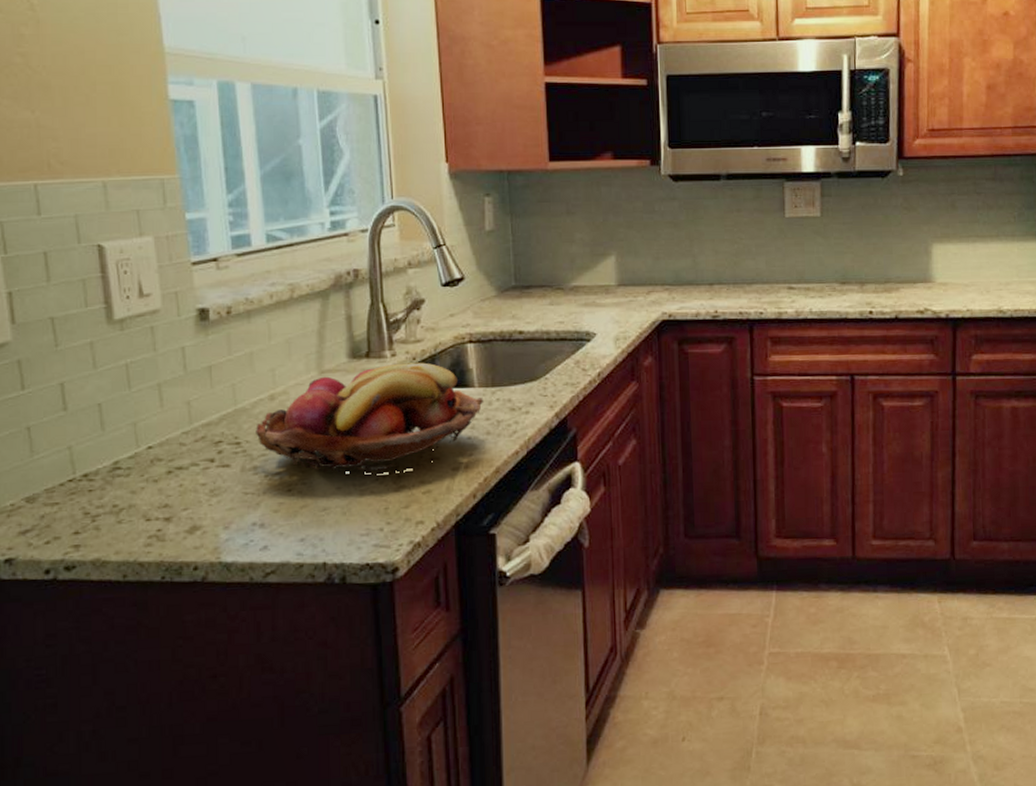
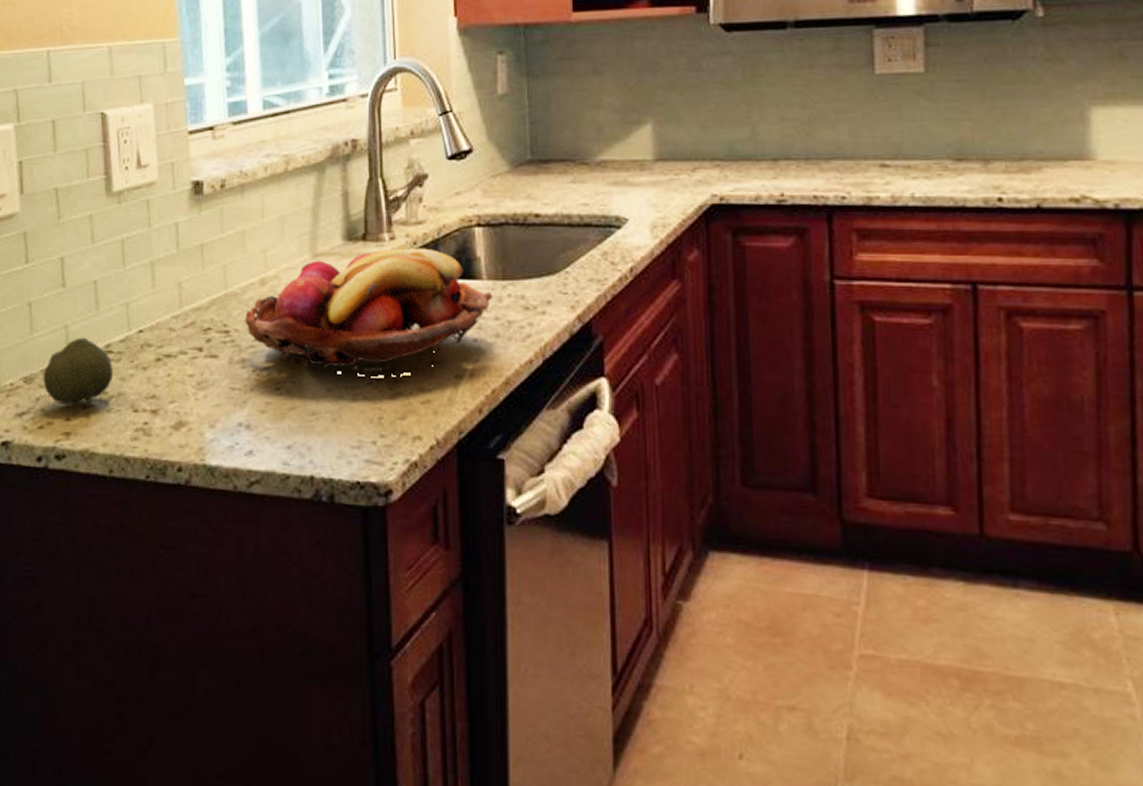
fruit: none [47,456,122,520] -> present [43,337,113,408]

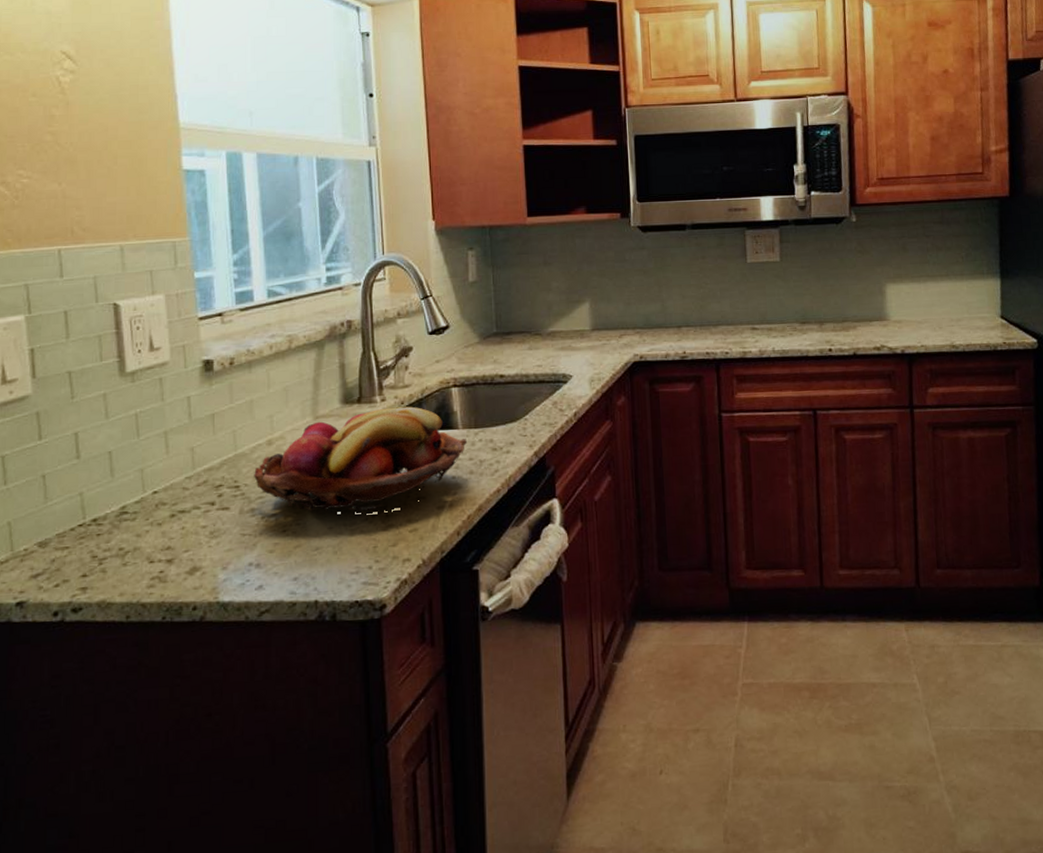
fruit: present [43,337,113,408] -> none [58,501,129,564]

